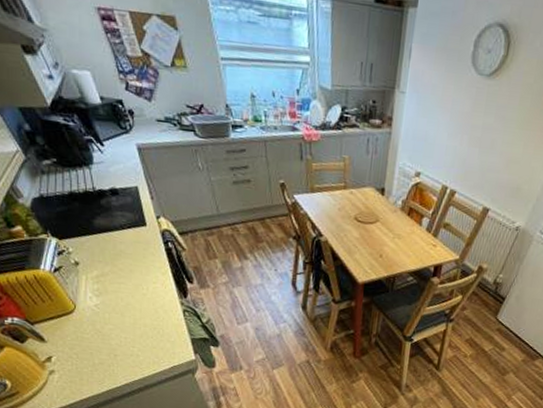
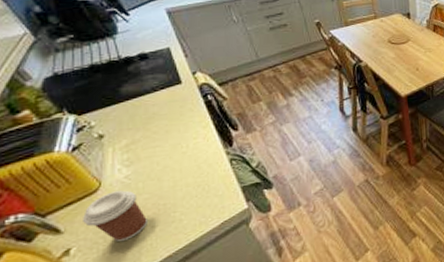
coffee cup: none [61,316,111,362] -> present [83,190,147,242]

